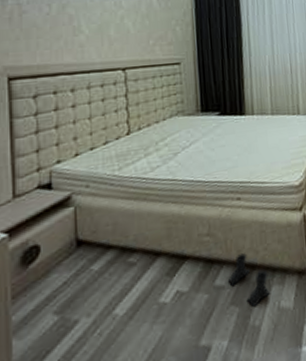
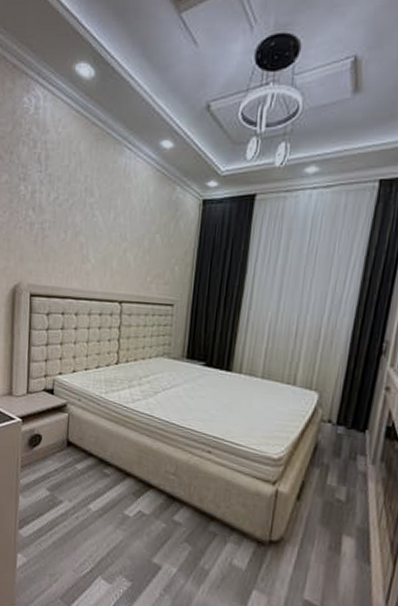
boots: present [227,253,270,307] -> none [185,502,226,553]

